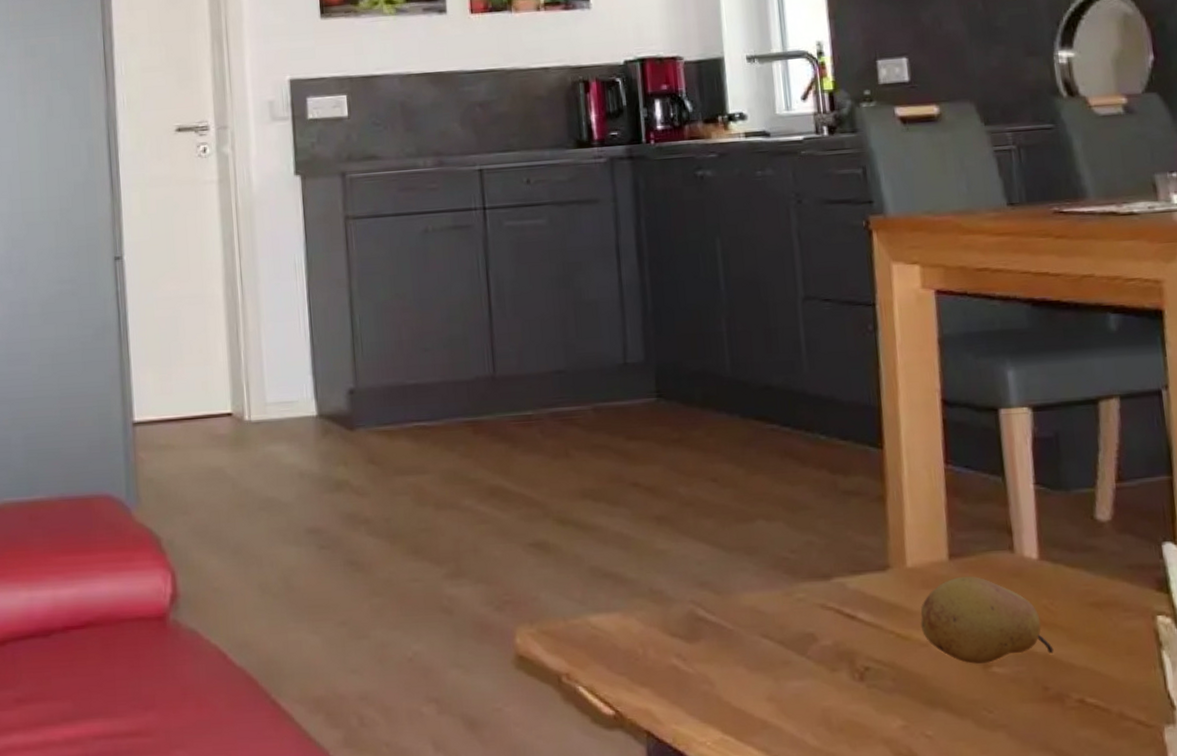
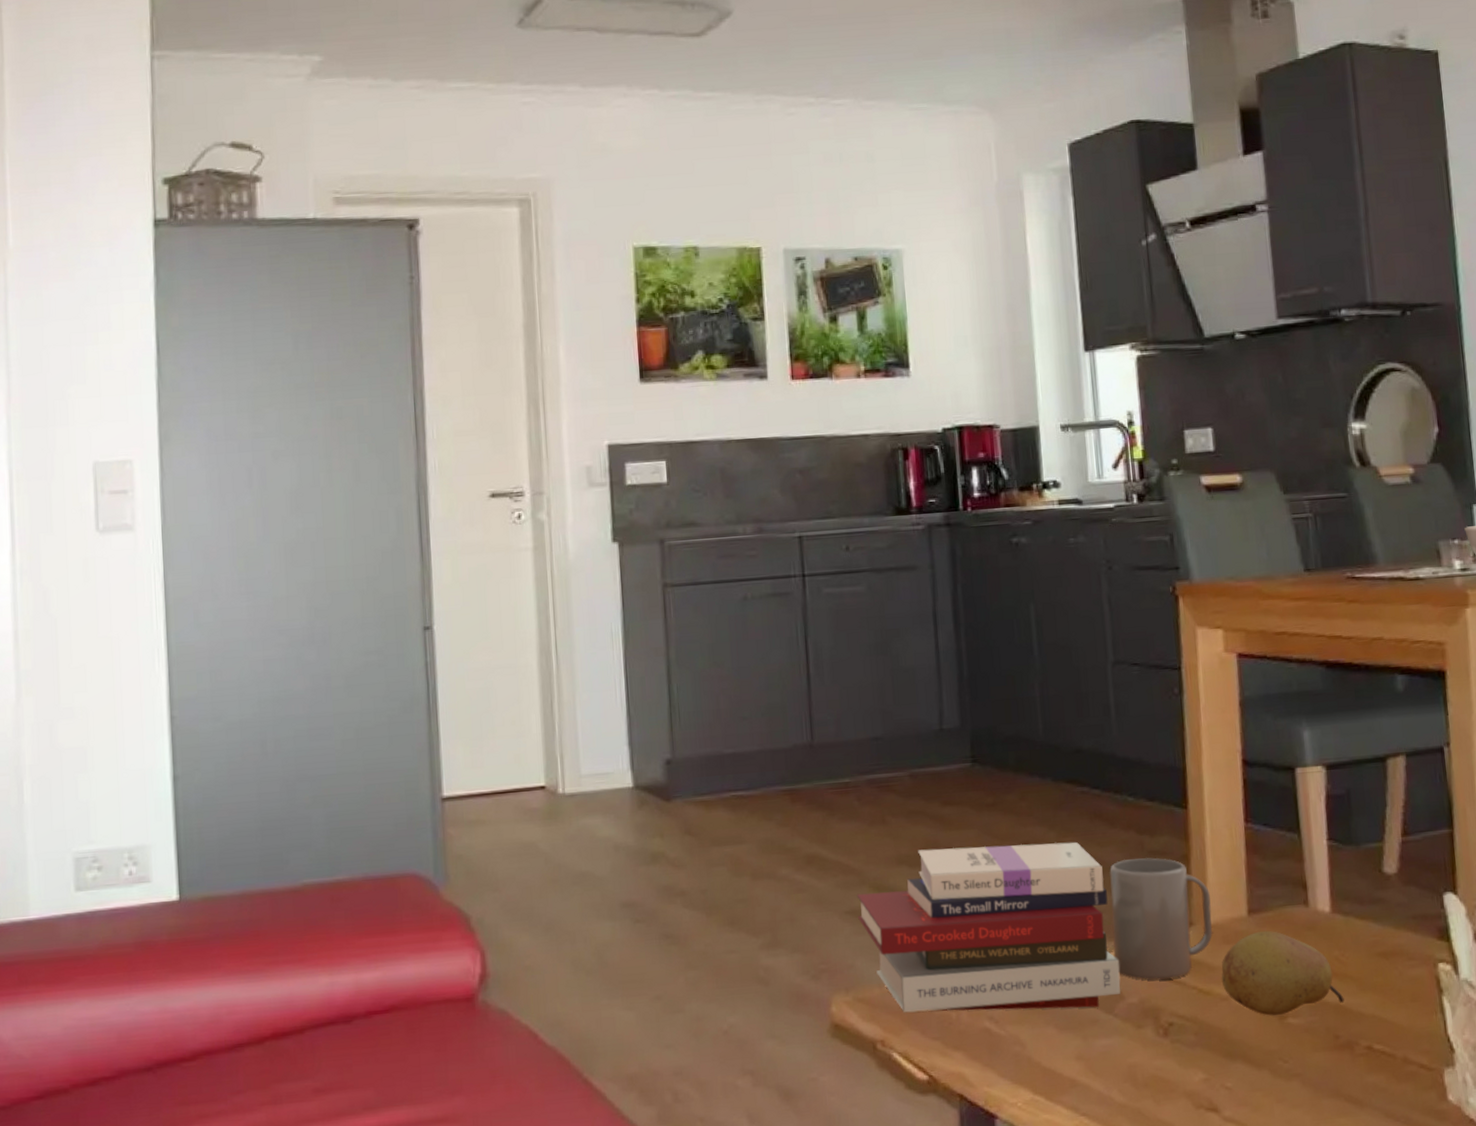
books: none [540,479,814,649] -> present [856,842,1121,1013]
mug: none [800,498,911,624] -> present [1109,857,1212,981]

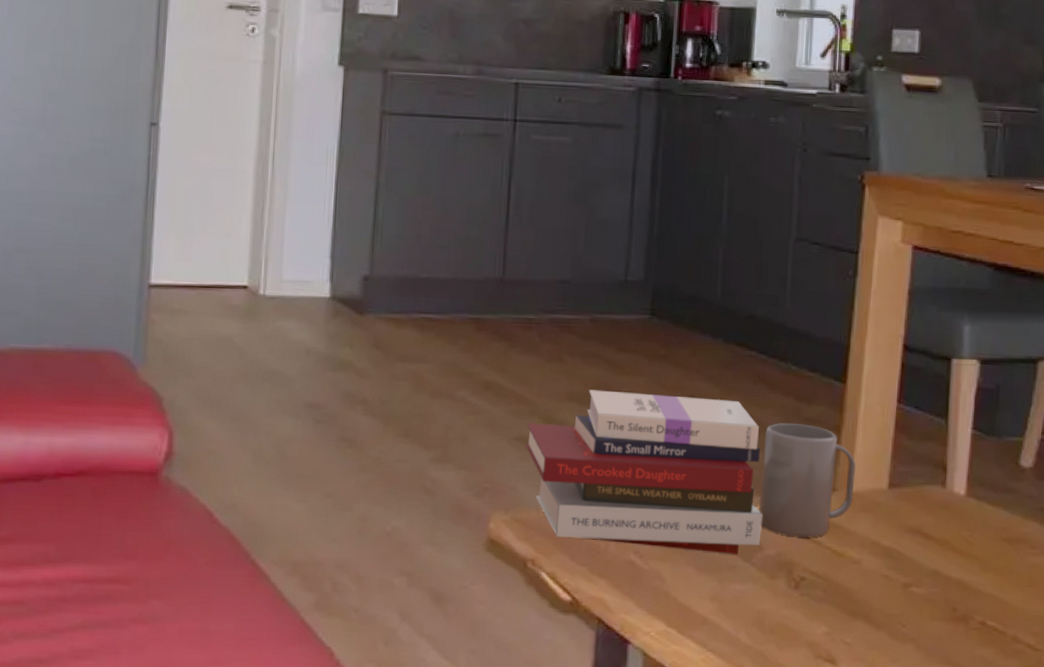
fruit: present [1221,930,1344,1016] -> none [855,504,966,583]

